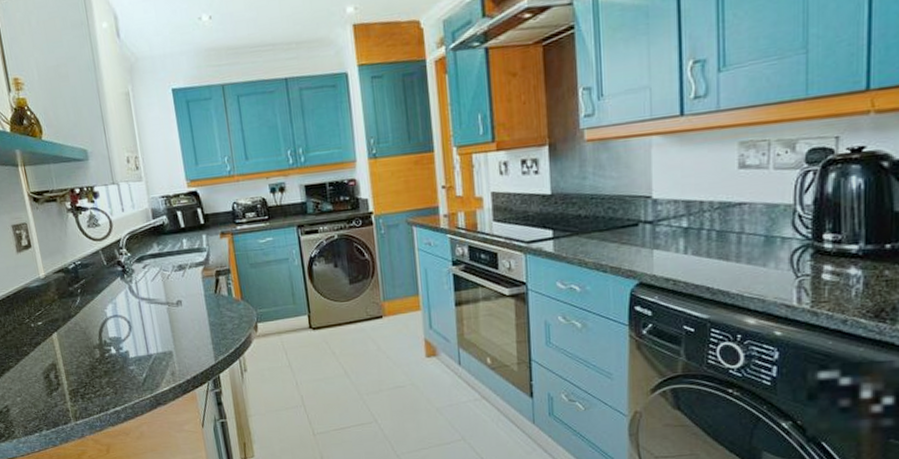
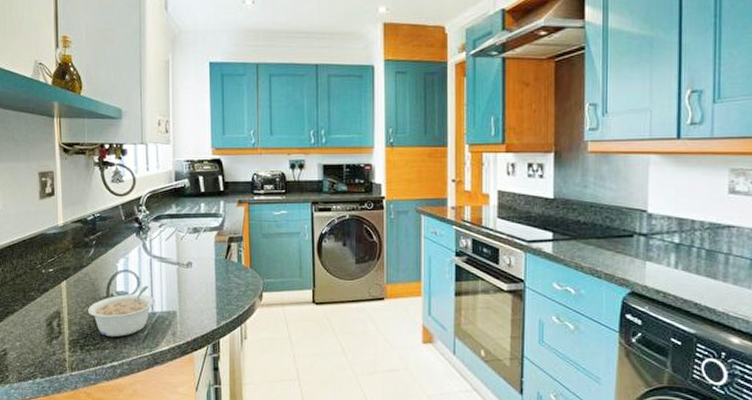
legume: none [83,328,150,383] -> present [88,285,155,337]

